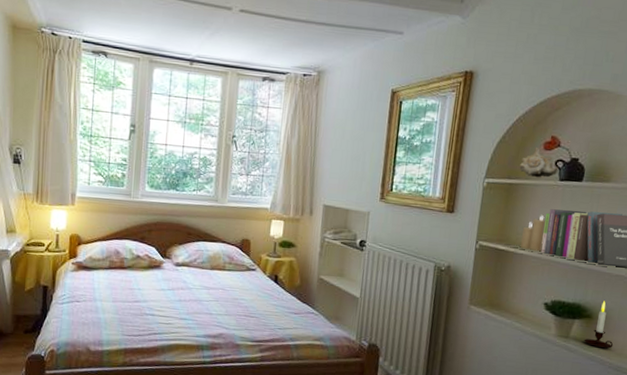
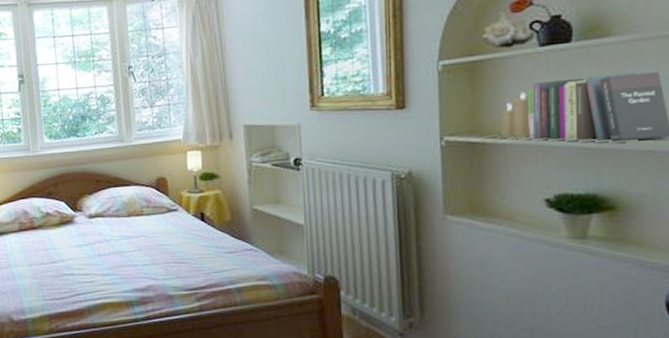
candle: present [584,301,614,349] -> none [609,185,653,246]

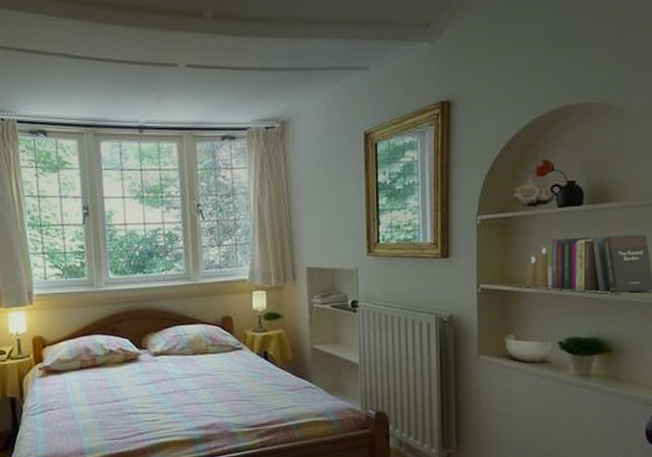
bowl: none [475,191,538,224] -> present [504,334,553,363]

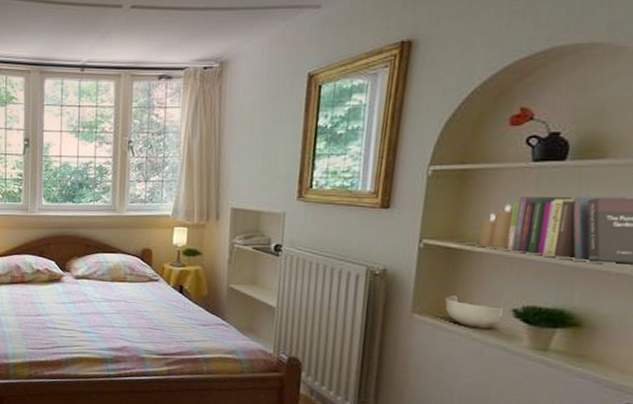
seashell: present [513,175,555,208] -> none [476,124,532,160]

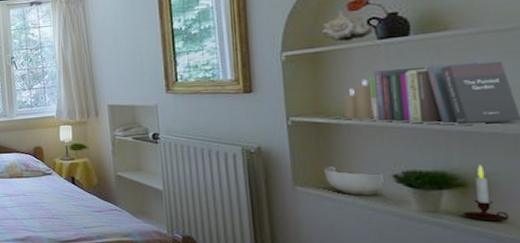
seashell: none [476,124,532,160] -> present [322,10,373,42]
candle: none [569,305,613,364] -> present [462,164,510,222]

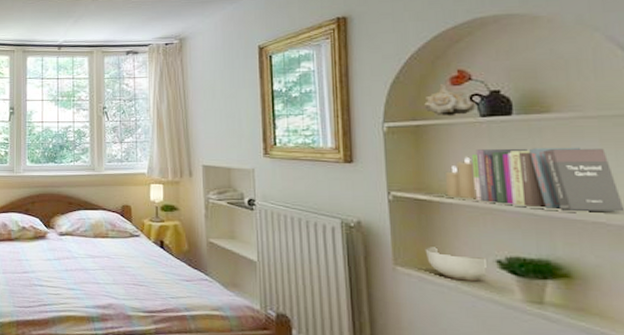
candle: present [462,164,510,222] -> none [567,255,616,318]

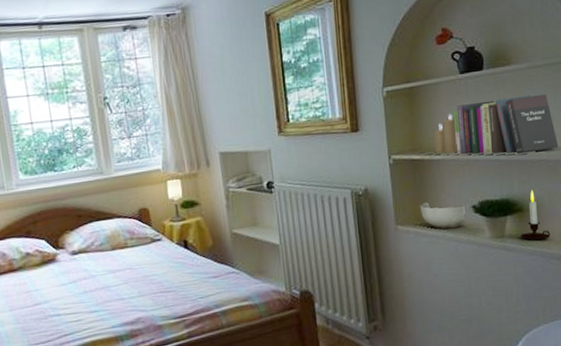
seashell: present [424,84,476,116] -> none [416,44,456,76]
candle: none [567,255,616,318] -> present [520,190,551,241]

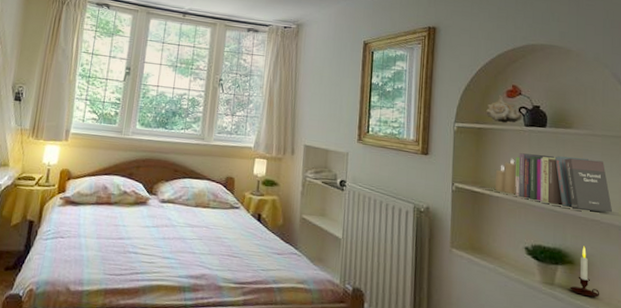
seashell: none [416,44,456,76] -> present [486,95,522,124]
bowl: present [419,202,468,230] -> none [475,233,520,265]

